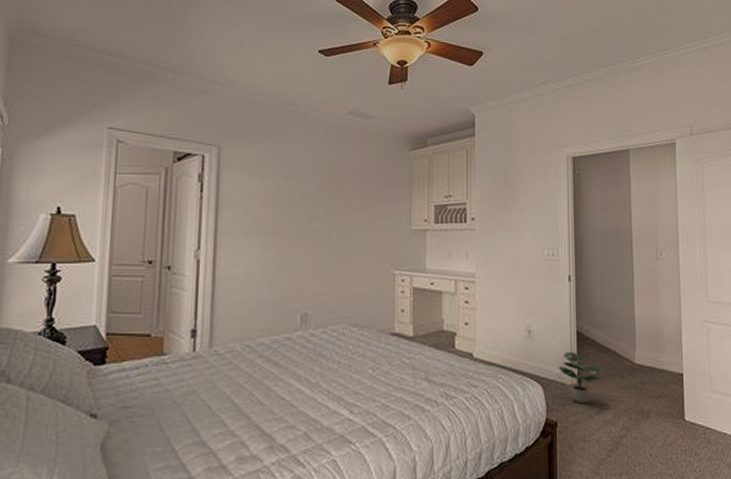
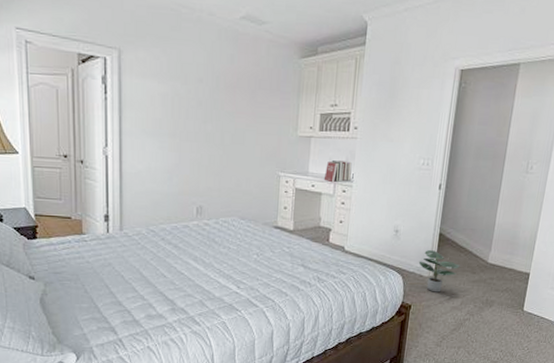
books: none [443,255,473,280] -> present [323,160,352,183]

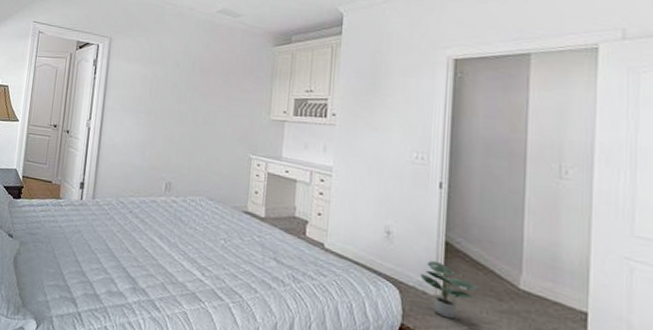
books: present [323,160,352,183] -> none [298,146,331,171]

